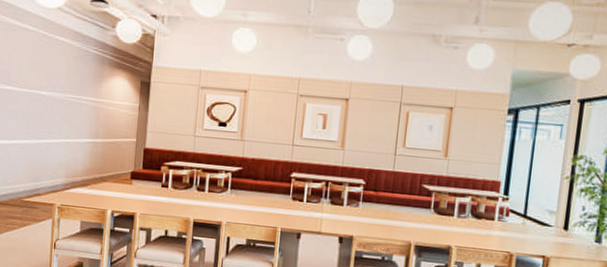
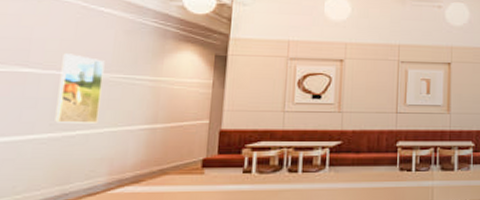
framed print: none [29,75,61,135] -> present [55,53,105,123]

